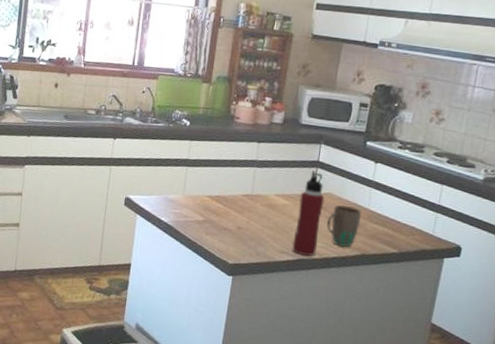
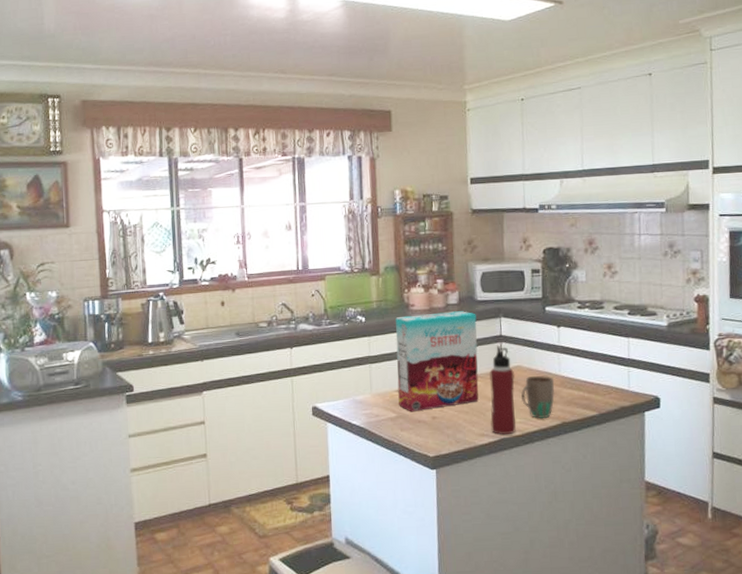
cereal box: none [208,127,298,221] -> present [395,311,479,412]

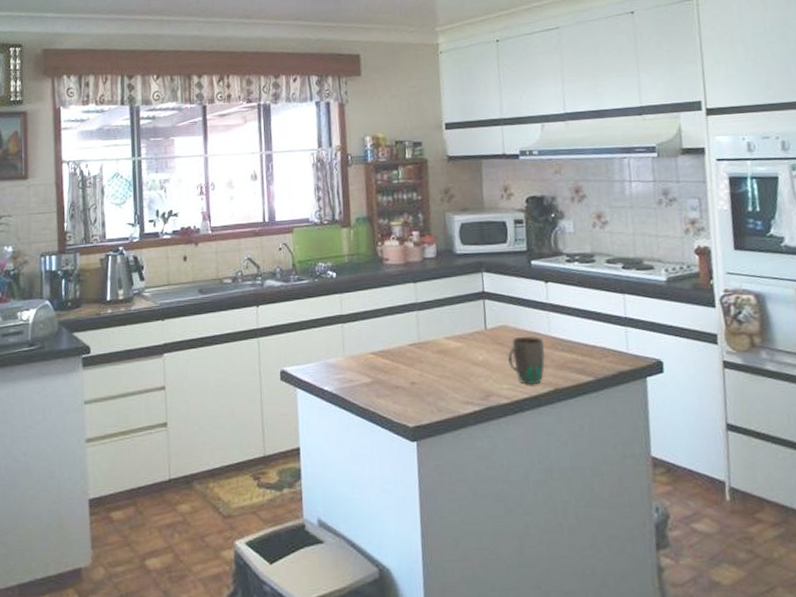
cereal box: present [395,311,479,412] -> none [369,265,461,377]
water bottle: present [489,346,516,435] -> none [472,303,504,403]

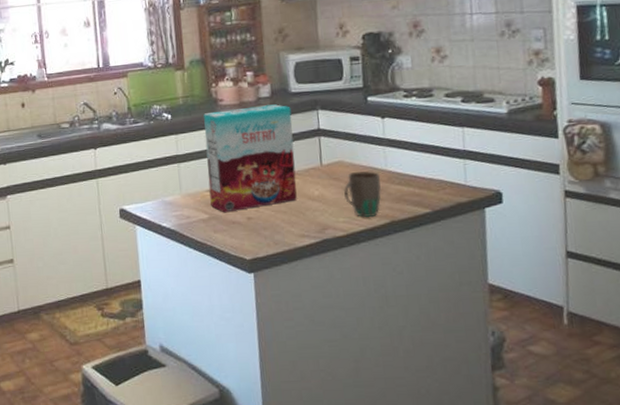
cereal box: none [369,265,461,377] -> present [203,104,297,213]

